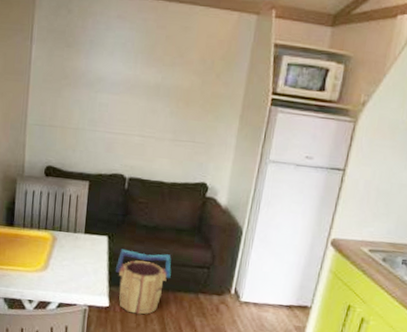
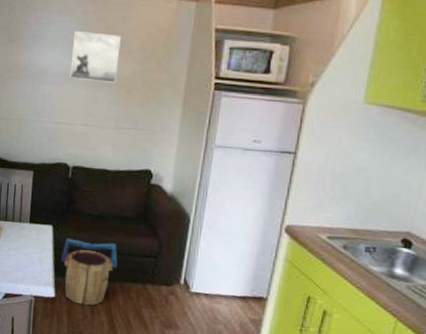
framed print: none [128,39,181,94] -> present [69,31,121,83]

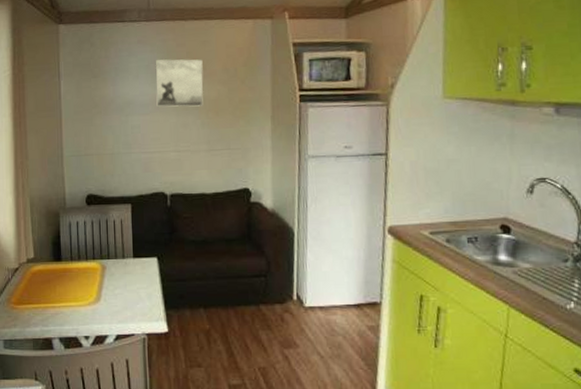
bucket: present [61,238,117,306] -> none [170,267,228,336]

